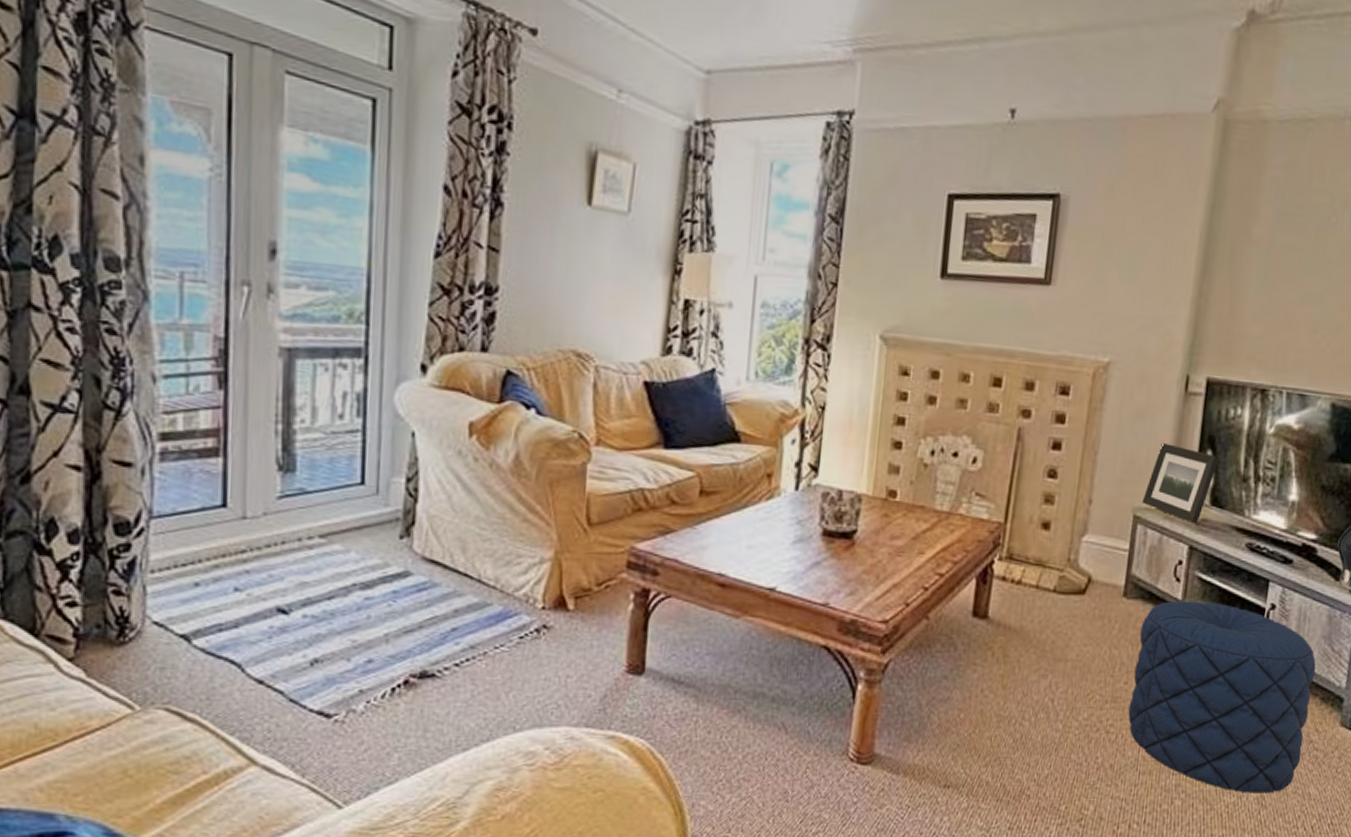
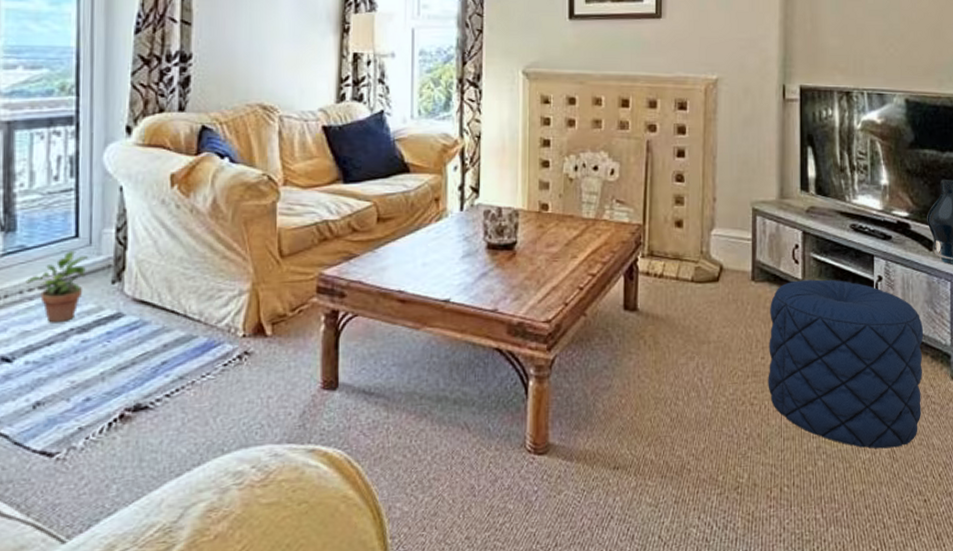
potted plant: none [305,498,374,577] -> present [25,250,88,323]
picture frame: present [1141,442,1220,524] -> none [758,143,819,212]

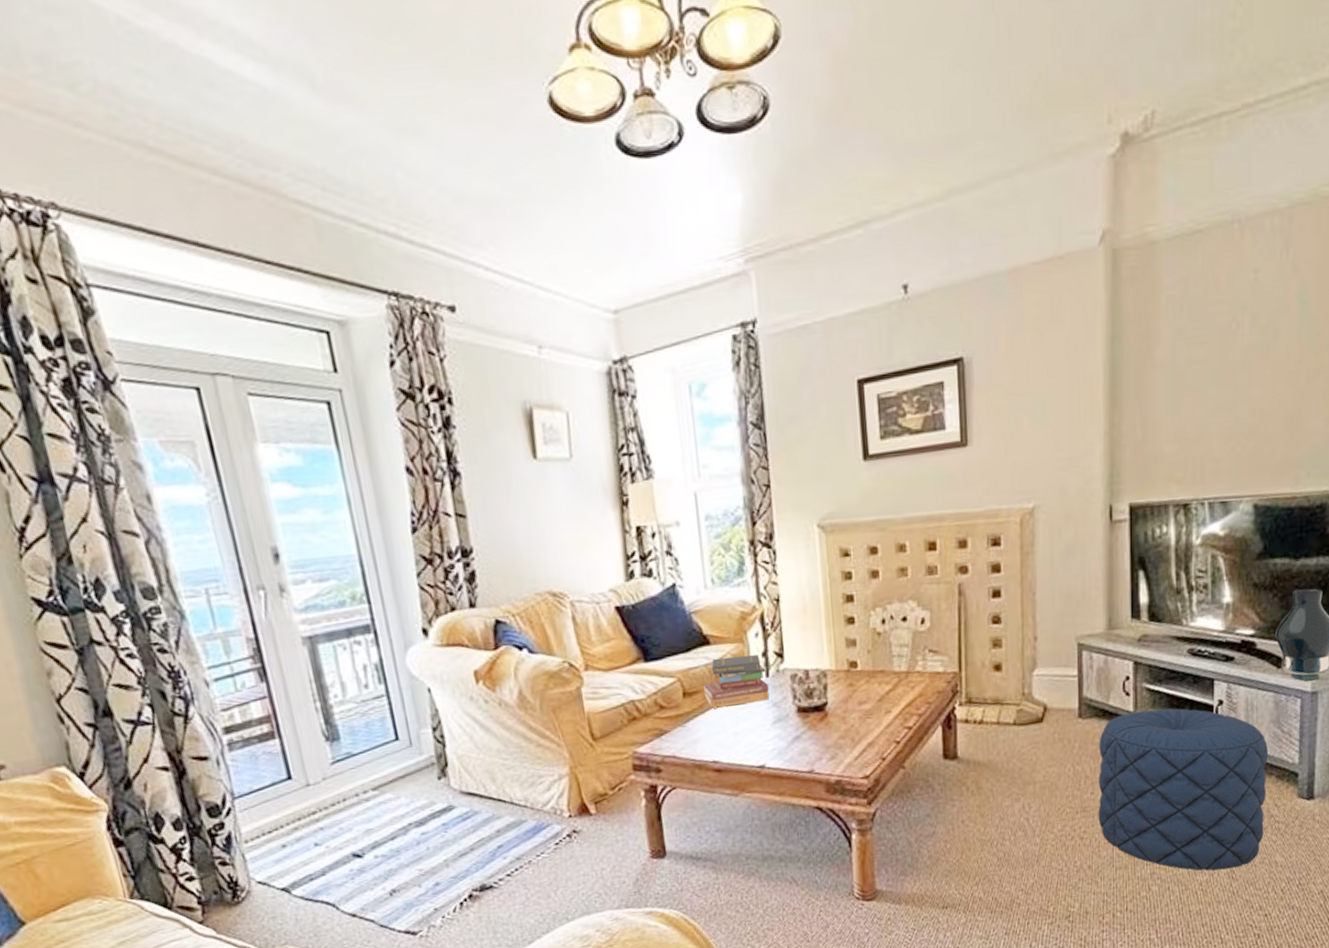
potted plant: present [25,250,88,323] -> none [359,752,413,820]
books: none [397,186,462,236] -> present [703,655,770,709]

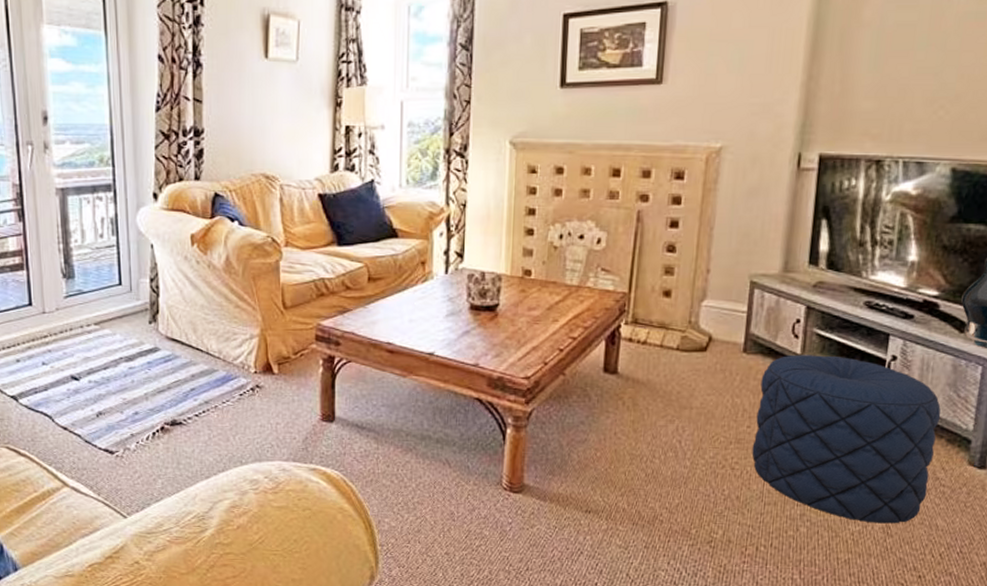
books: present [703,655,770,709] -> none [386,251,446,296]

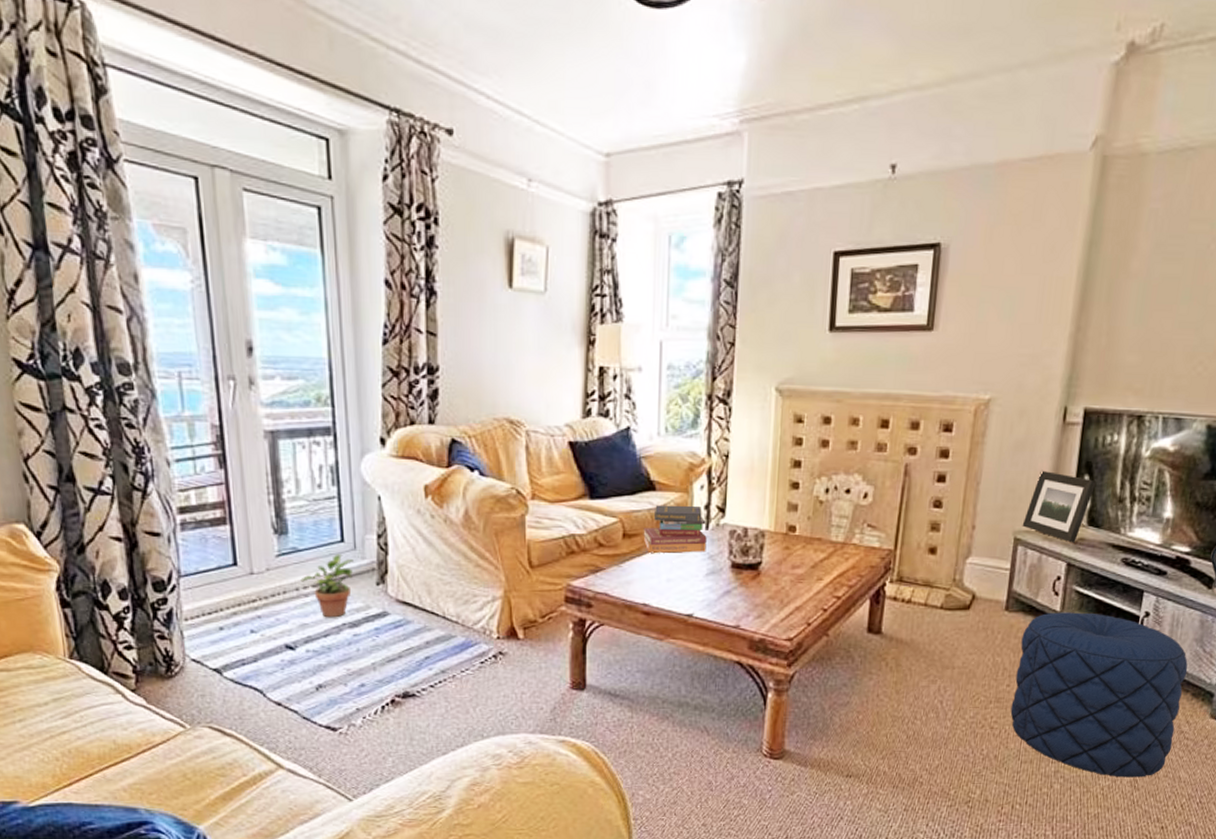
potted plant: none [84,295,130,353] -> present [300,553,353,618]
books: none [386,251,446,296] -> present [643,505,707,553]
picture frame: none [758,215,835,287] -> present [1022,470,1097,543]

